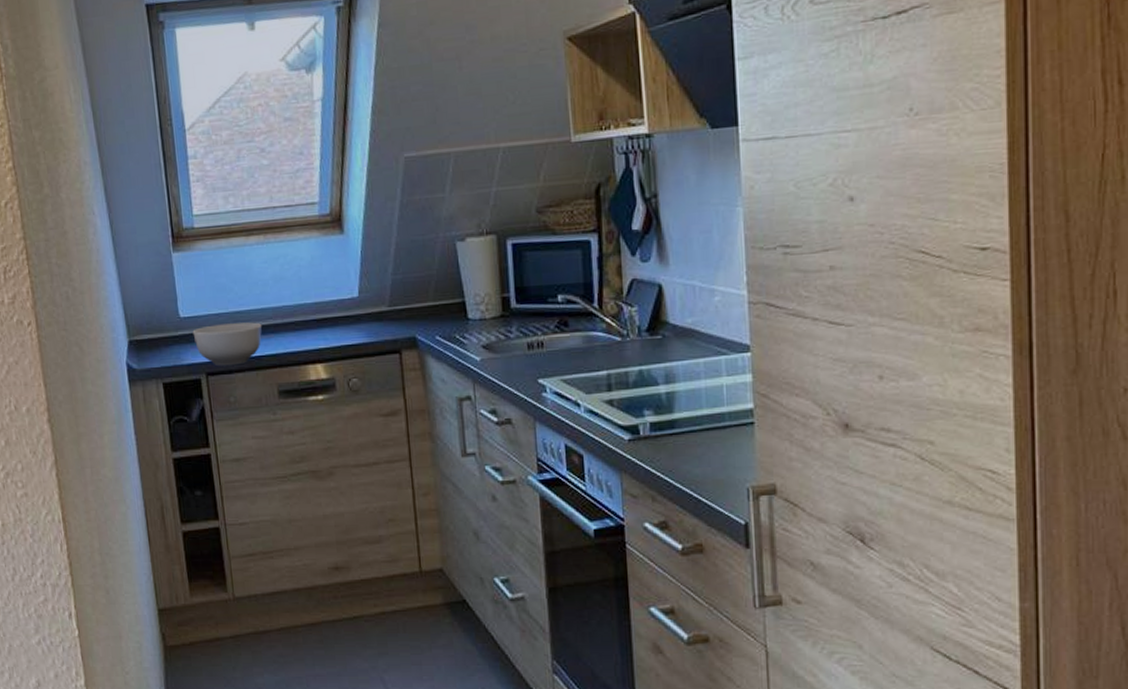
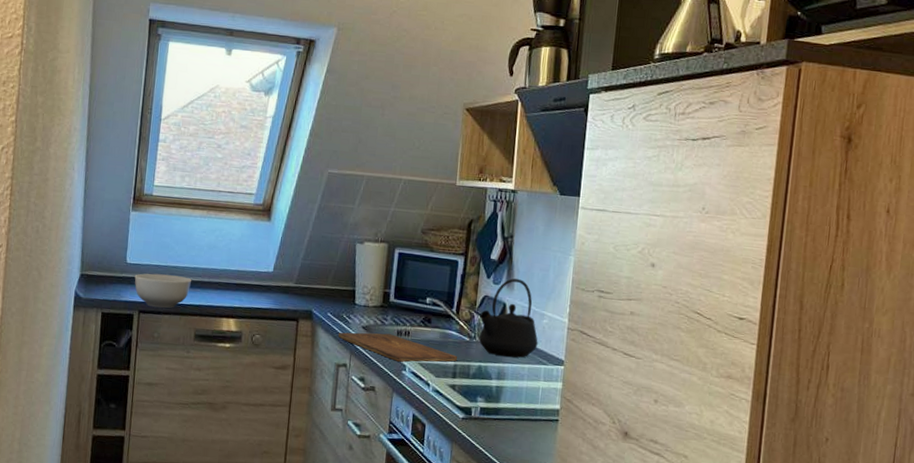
cutting board: none [453,349,609,382] -> present [338,332,457,362]
kettle: none [630,250,712,353] -> present [478,278,538,358]

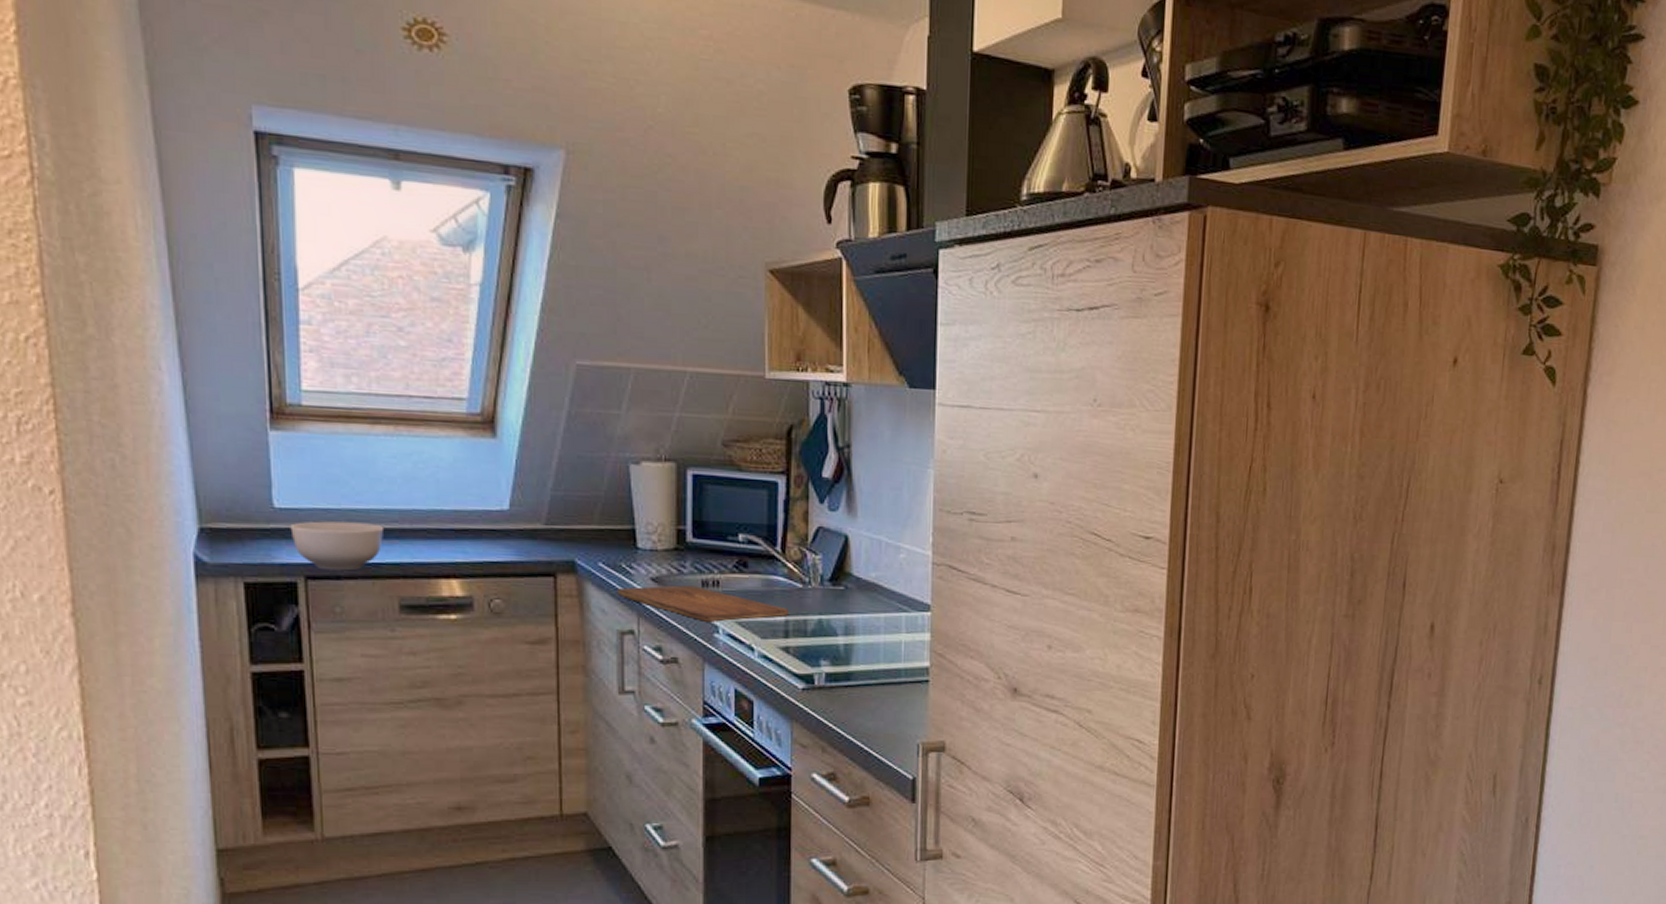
kettle: present [478,278,538,358] -> none [814,502,895,605]

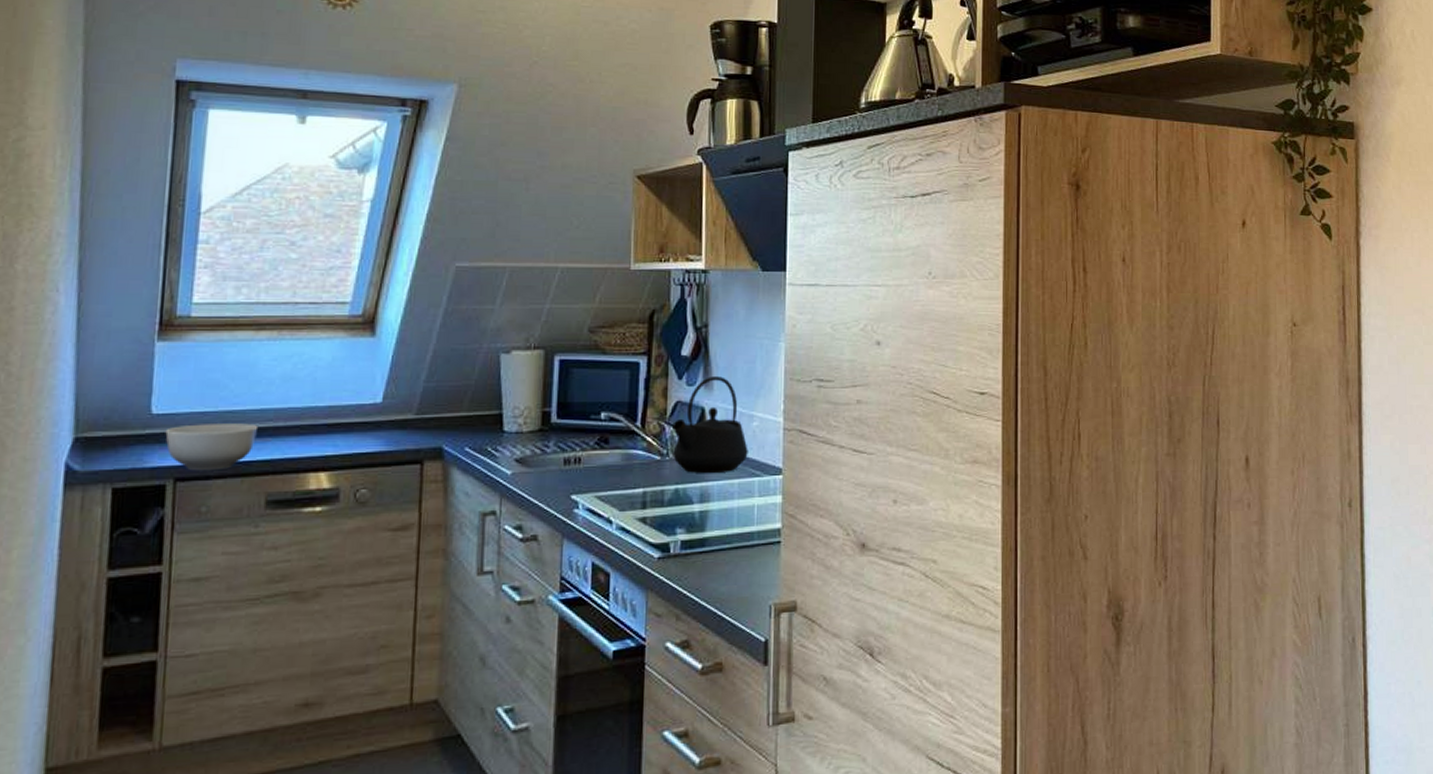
cutting board: present [616,585,788,622] -> none [481,464,646,498]
kettle: none [814,502,895,605] -> present [672,376,748,473]

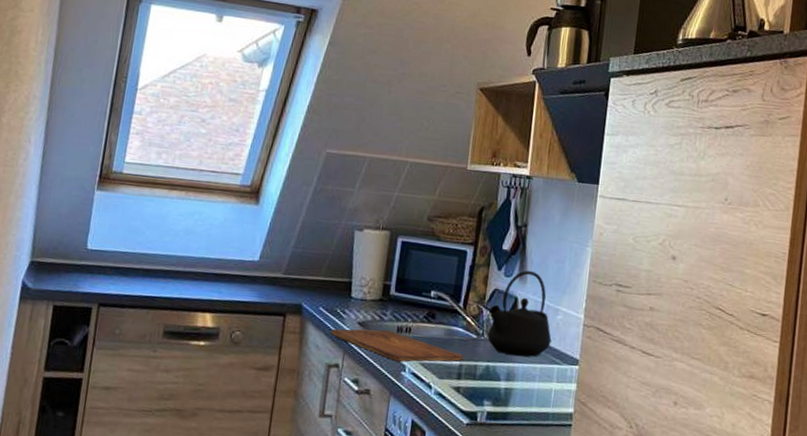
bowl: present [165,423,259,471] -> none [95,261,164,301]
cutting board: none [481,464,646,498] -> present [330,328,463,362]

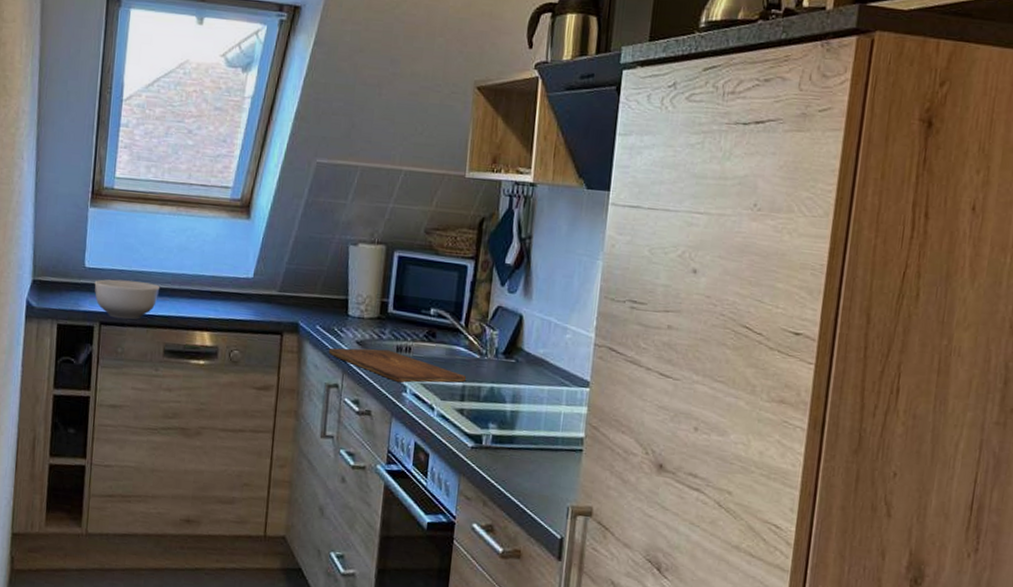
bowl: none [95,261,164,301] -> present [94,279,160,320]
kettle: present [487,270,552,357] -> none [491,286,560,379]

